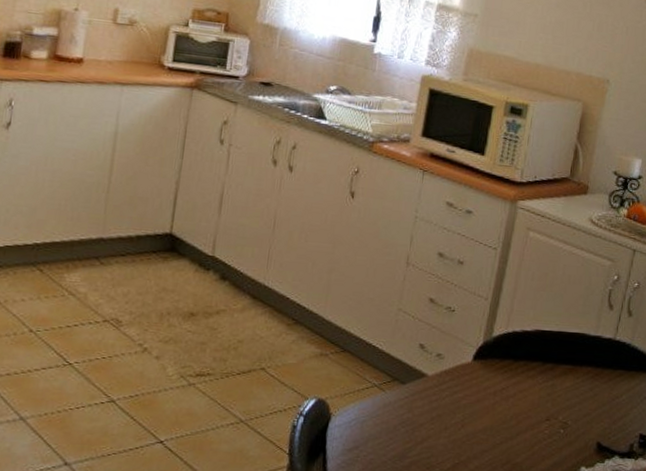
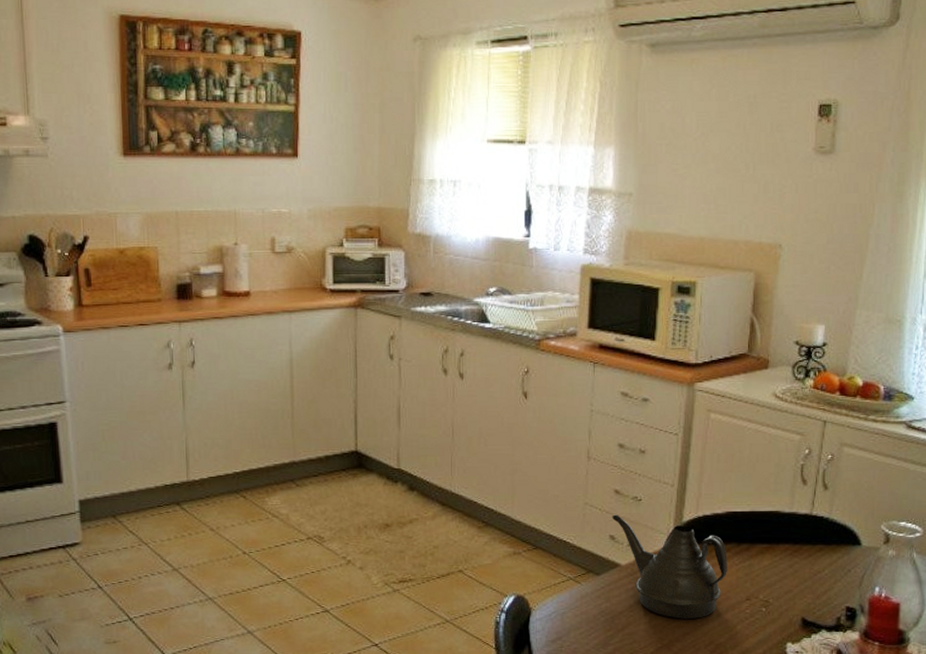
teapot: none [424,323,532,436] -> present [612,514,727,619]

